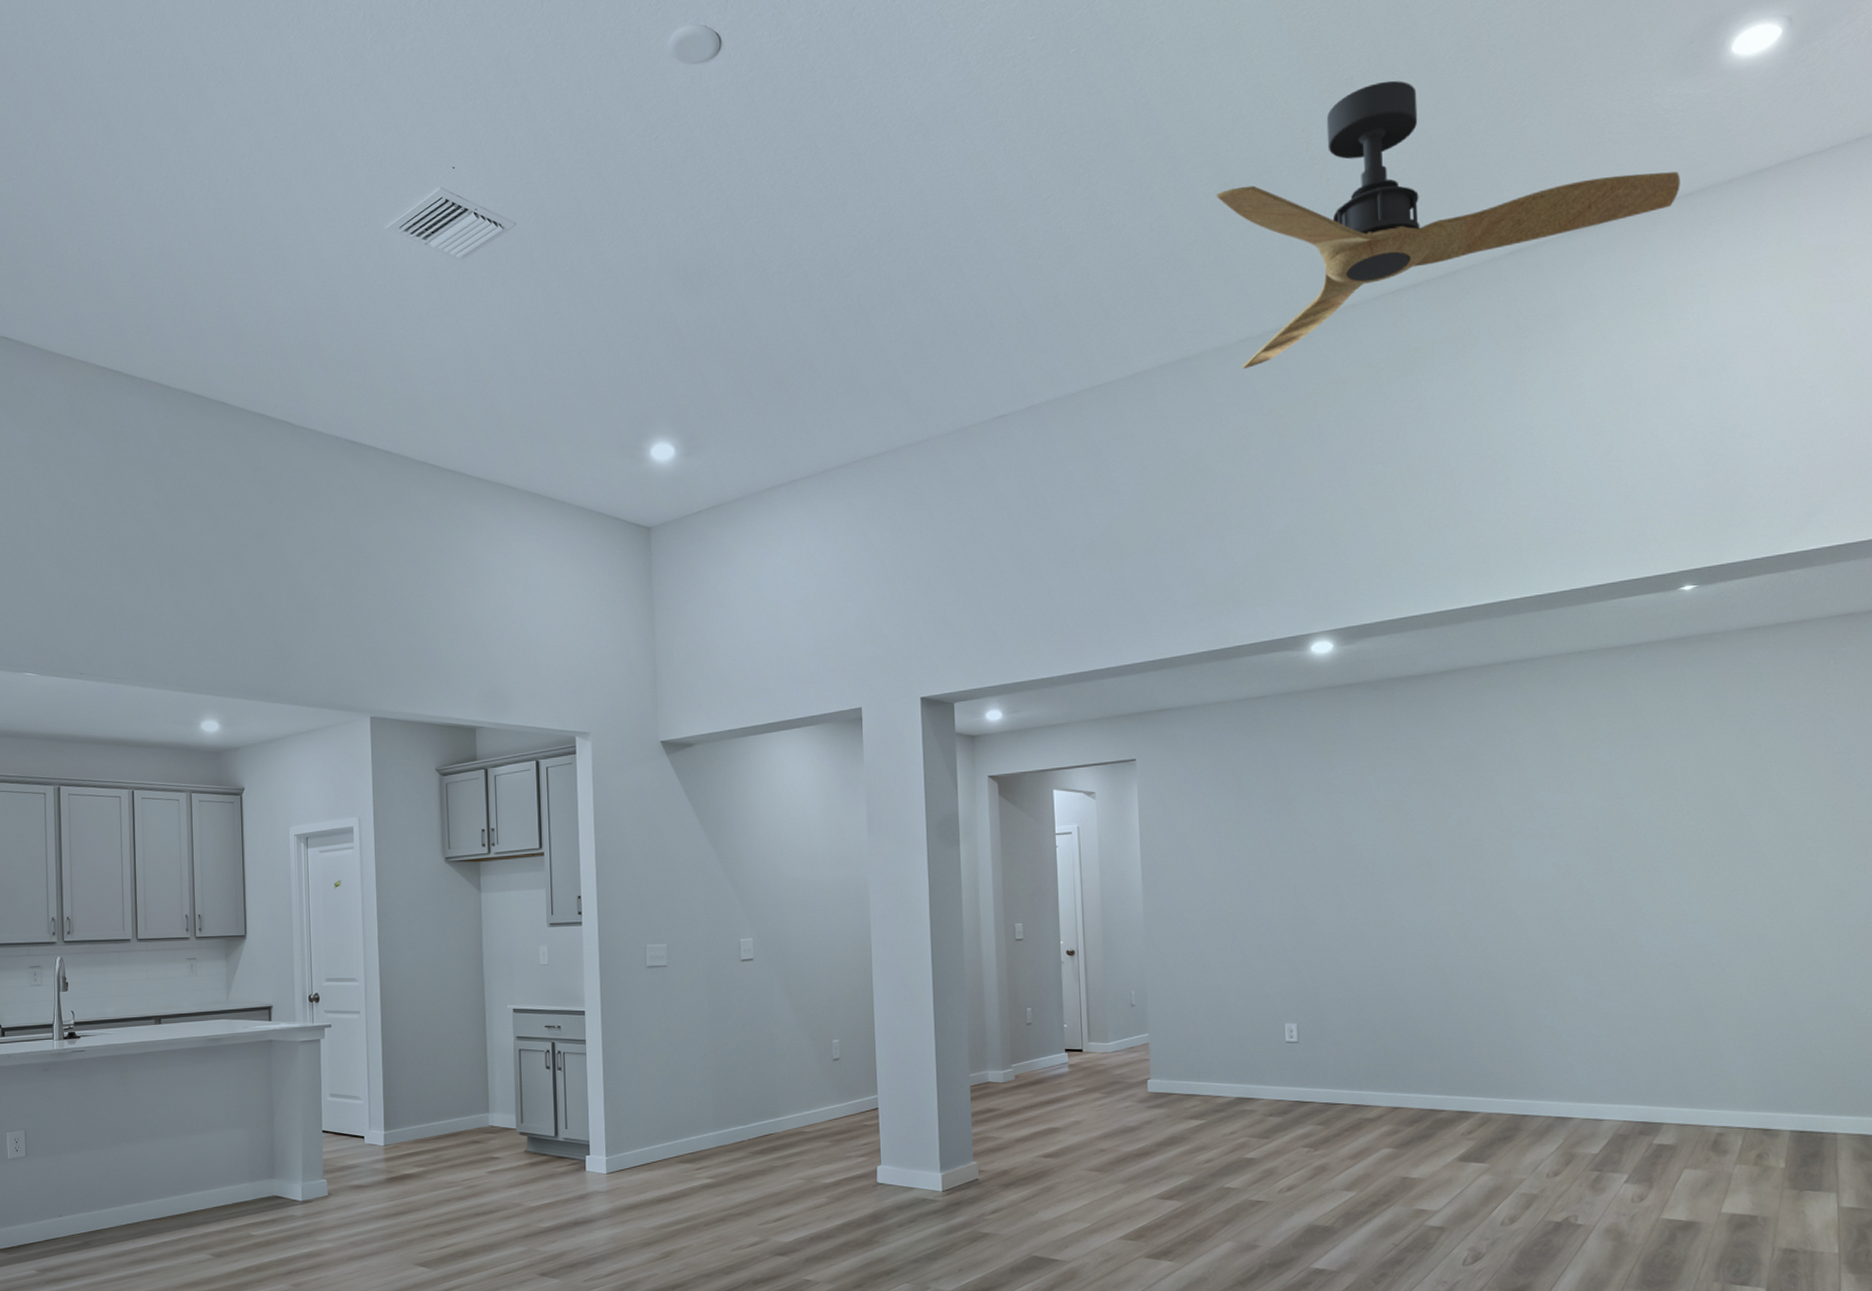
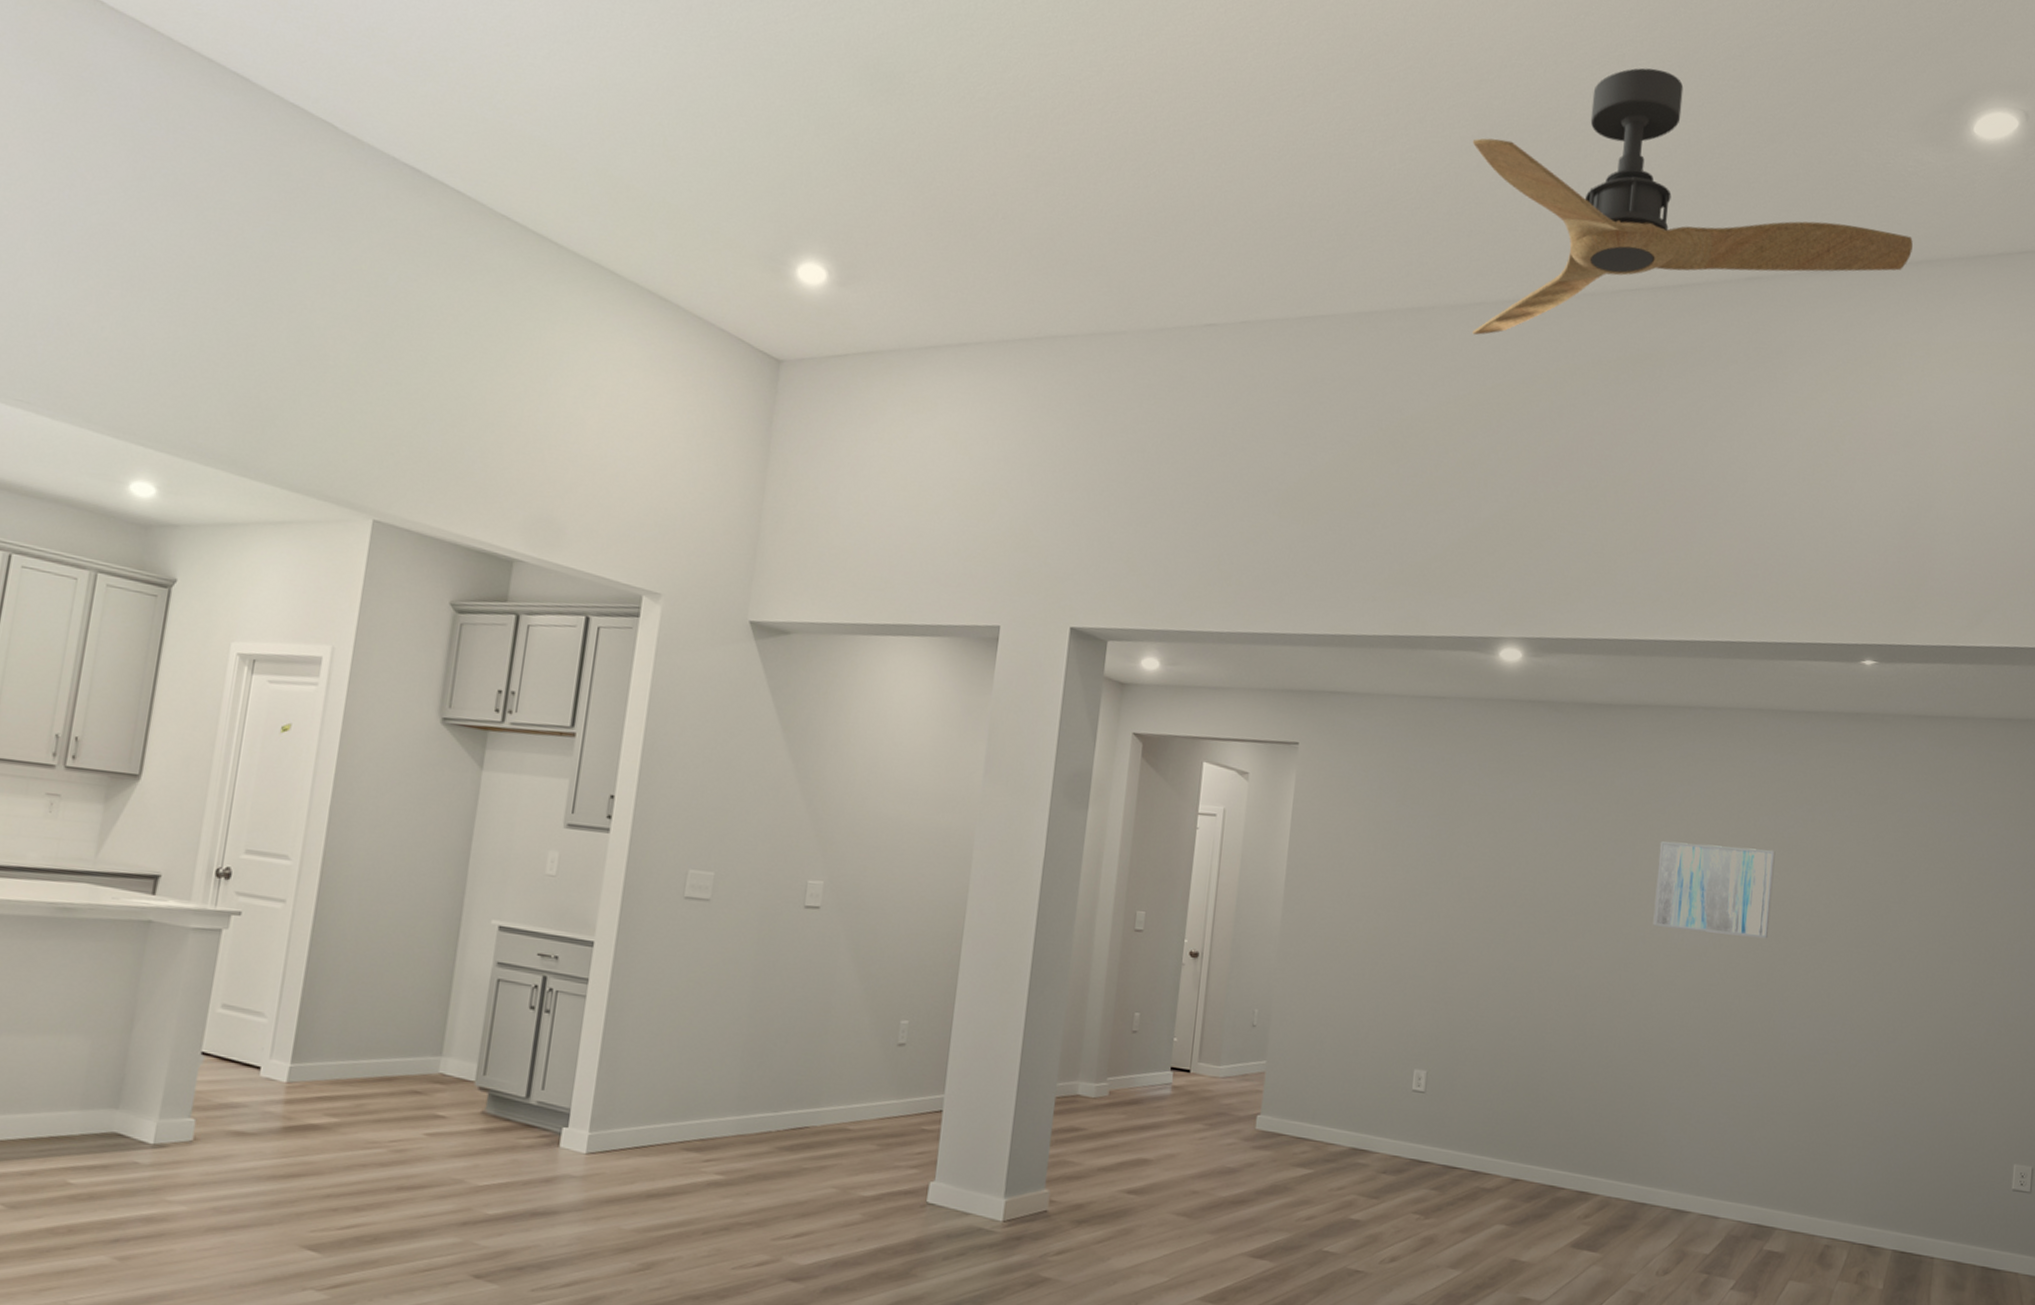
wall art: none [1495,779,1617,866] -> present [1653,841,1776,939]

